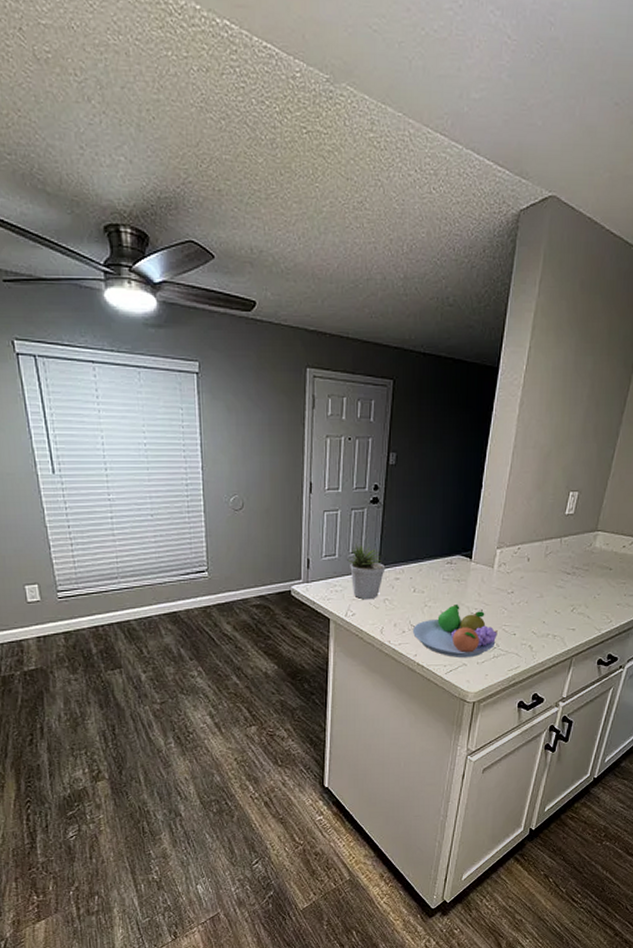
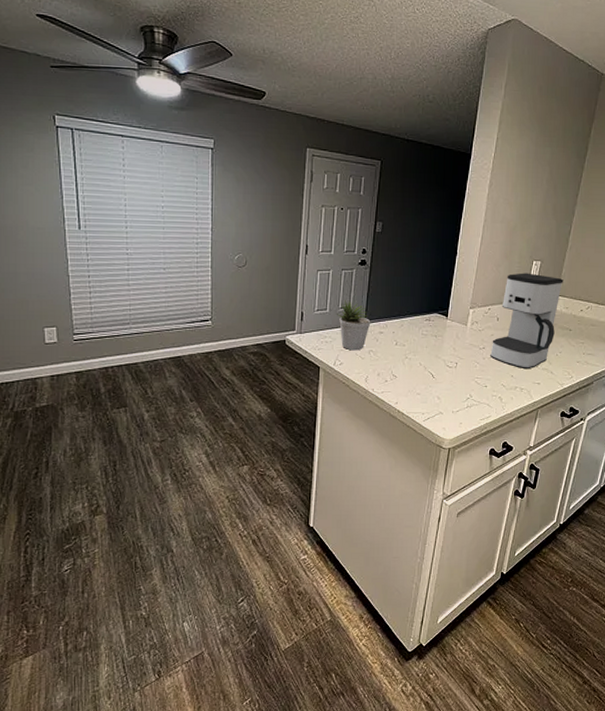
fruit bowl: present [413,603,498,658] -> none [395,357,471,407]
coffee maker: none [520,506,604,615] -> present [490,273,564,370]

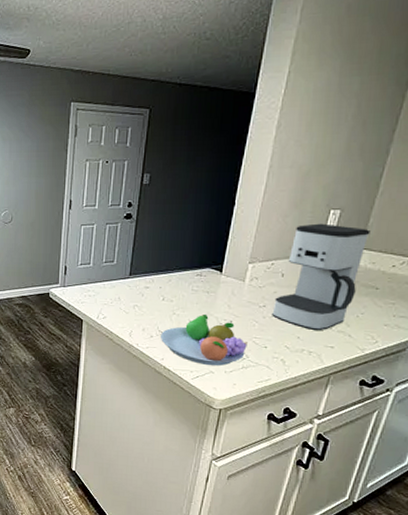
potted plant: present [337,299,371,351] -> none [101,253,136,305]
fruit bowl: none [395,357,471,407] -> present [161,314,247,366]

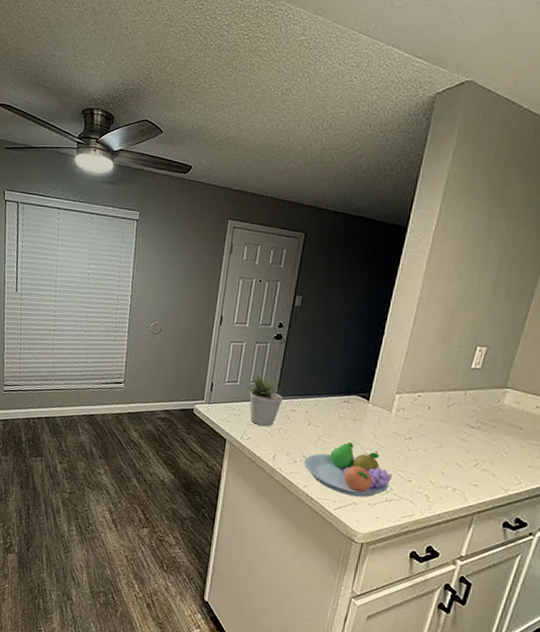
potted plant: none [101,253,136,305] -> present [248,373,283,427]
coffee maker: present [272,223,371,331] -> none [417,358,515,468]

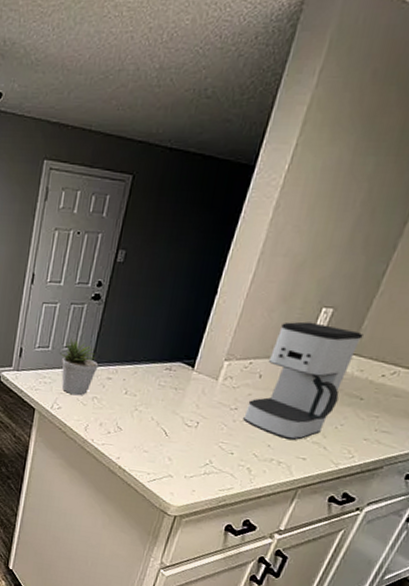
fruit bowl: present [305,442,392,497] -> none [119,412,213,470]
coffee maker: none [417,358,515,468] -> present [243,321,363,441]

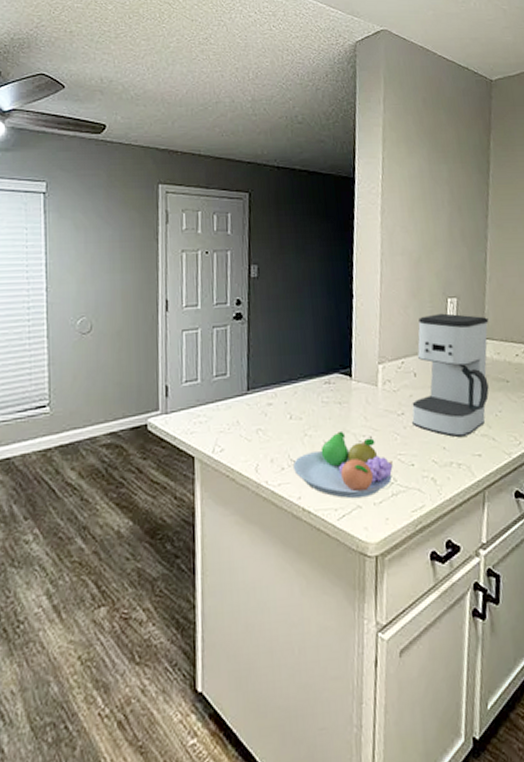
potted plant: present [60,337,99,396] -> none [211,364,256,432]
fruit bowl: none [119,412,213,470] -> present [293,430,393,499]

